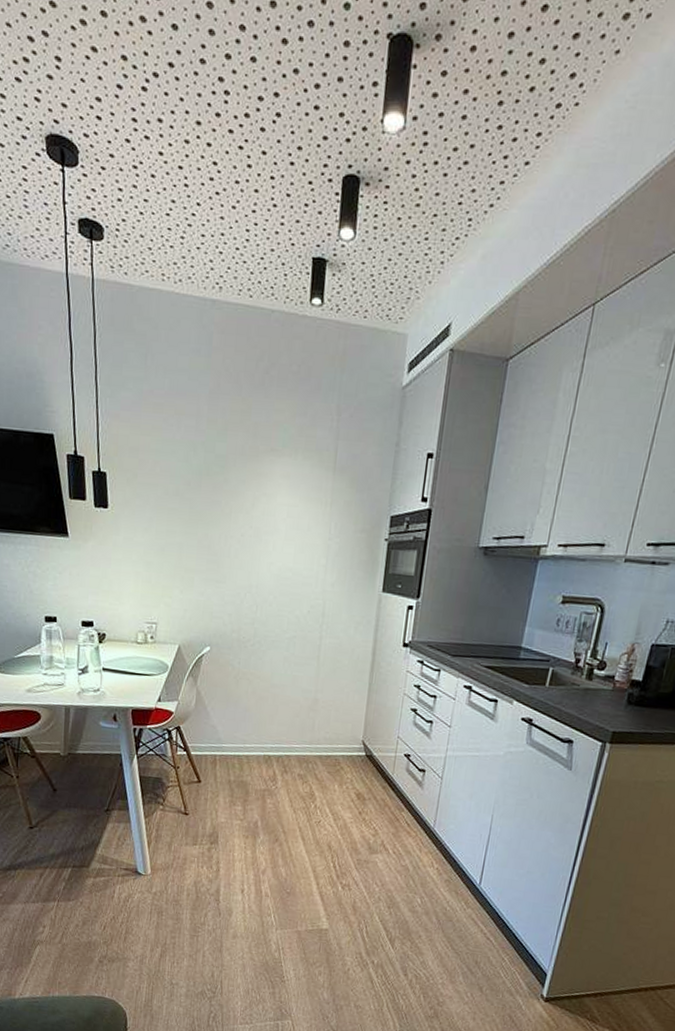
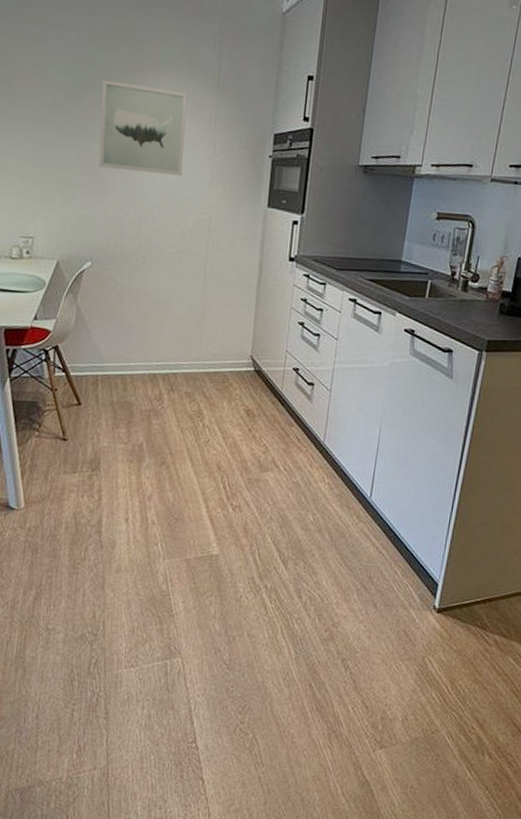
wall art: none [217,466,304,562] -> present [98,79,188,176]

